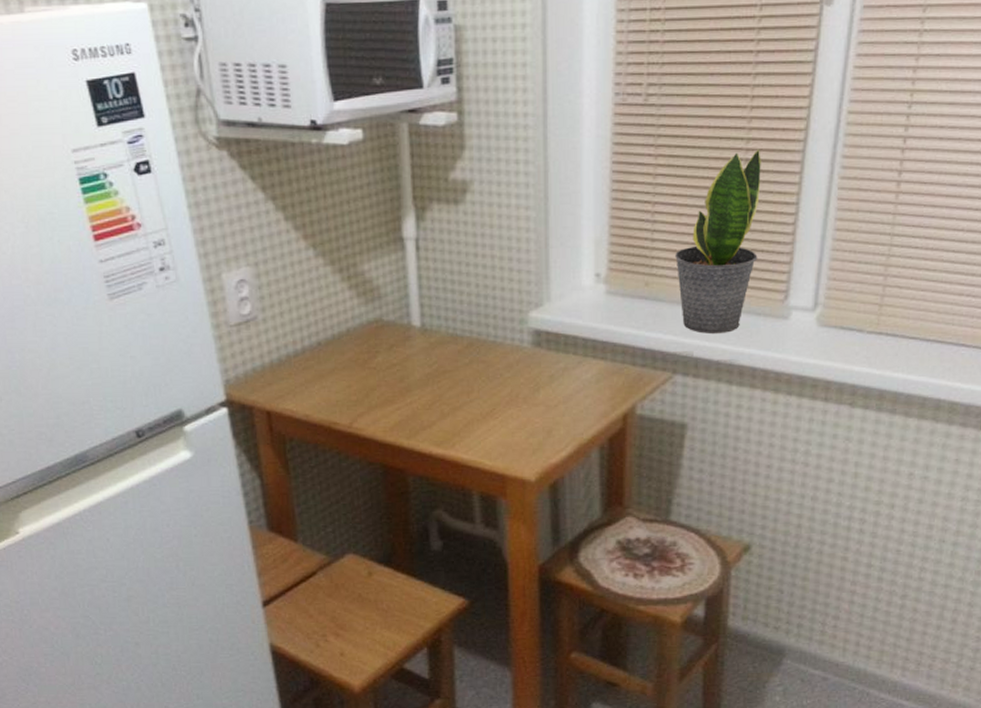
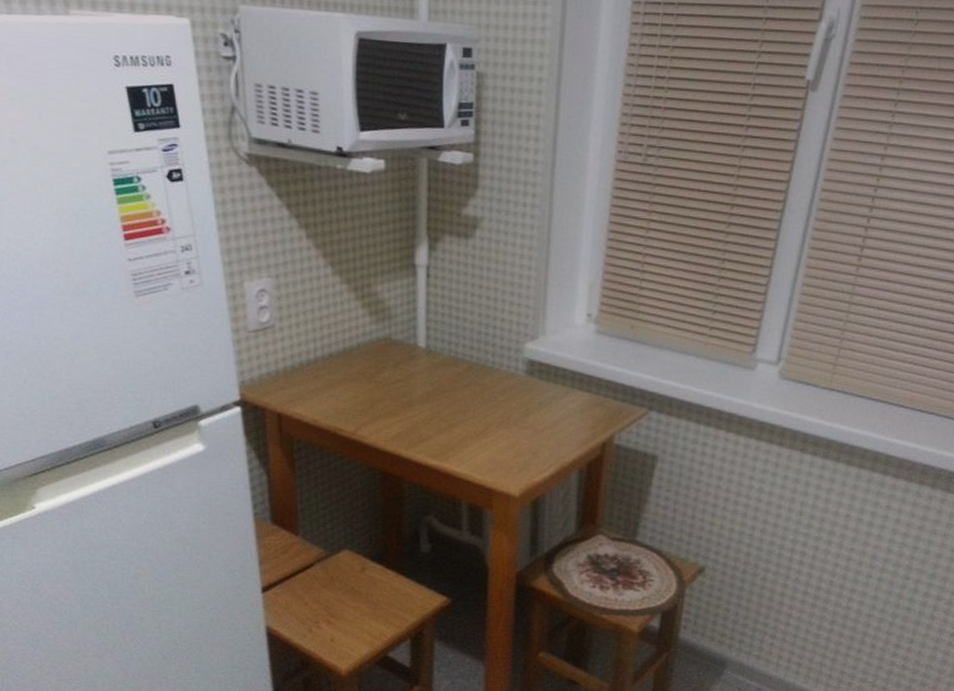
potted plant: present [675,149,761,335] -> none [660,215,743,379]

